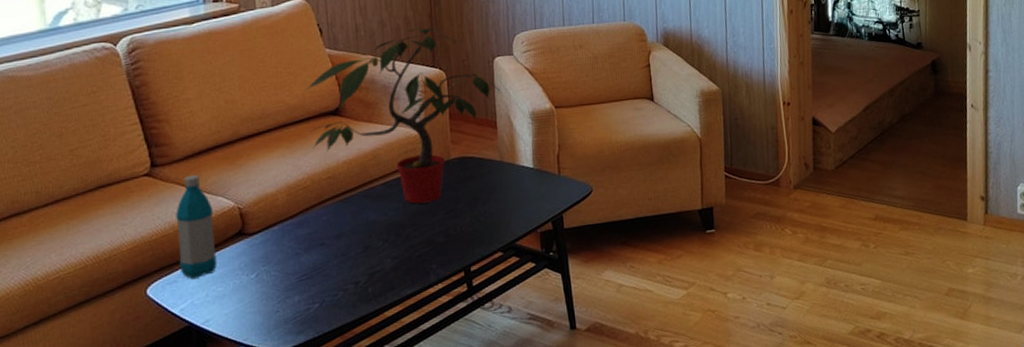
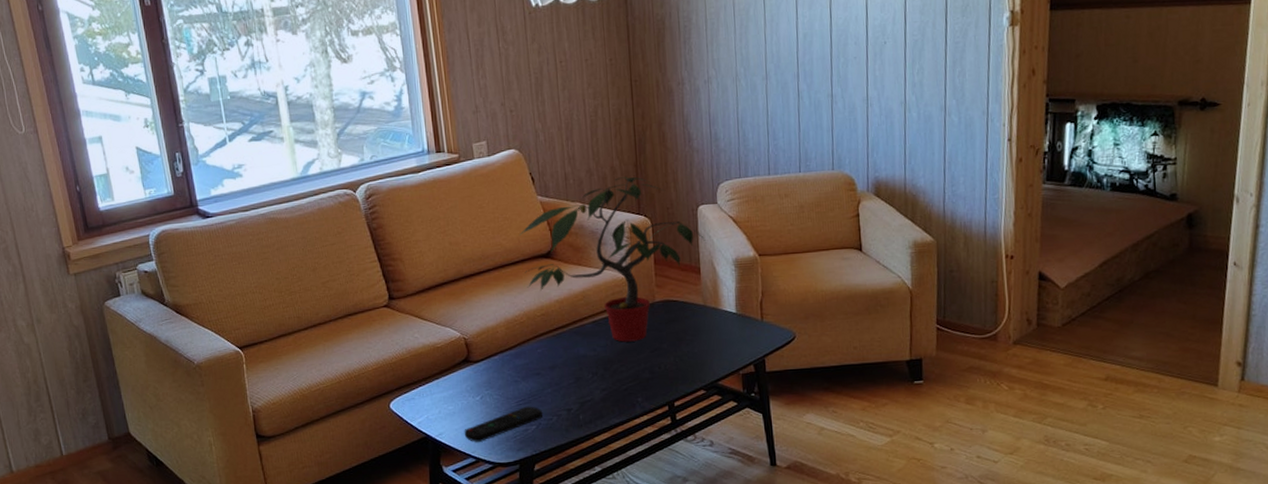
water bottle: present [176,175,217,279] -> none [411,308,447,397]
remote control: none [235,281,326,328] -> present [464,406,542,442]

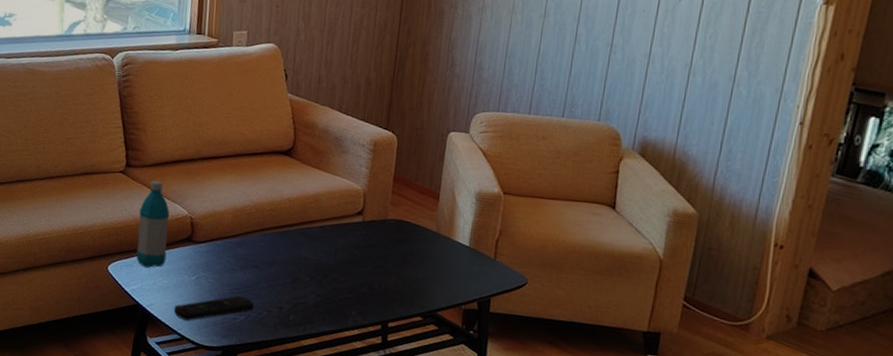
water bottle: none [411,308,447,397] -> present [136,180,170,268]
potted plant: present [519,177,706,342] -> none [261,89,451,255]

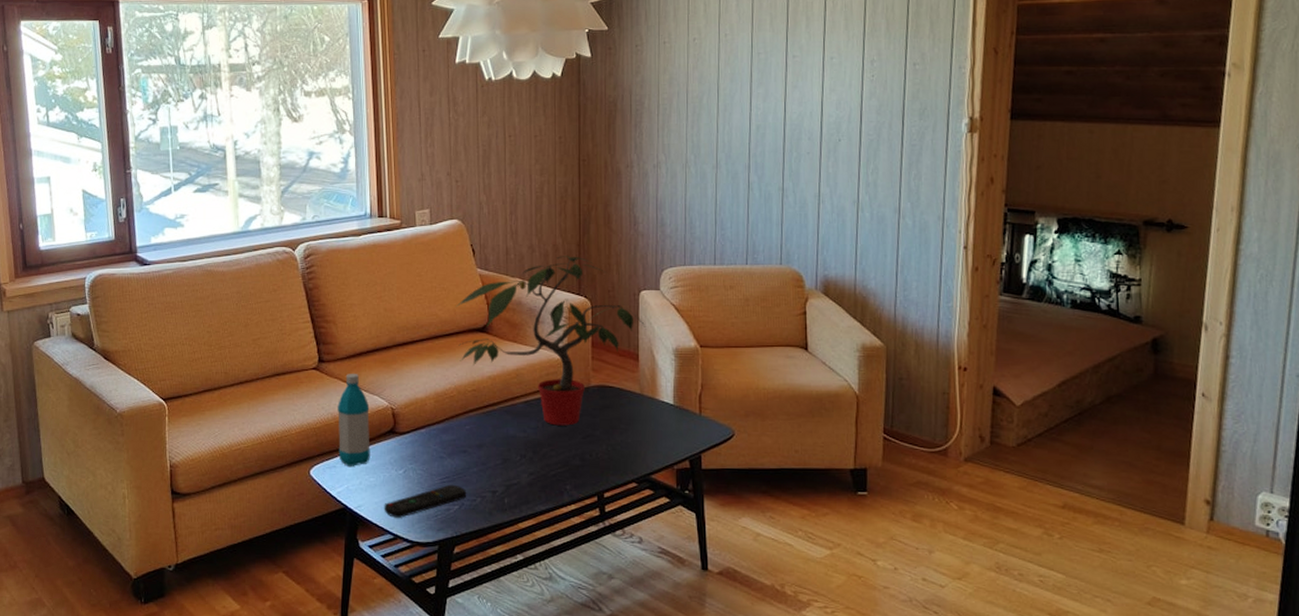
potted plant: none [261,89,451,255] -> present [456,256,646,426]

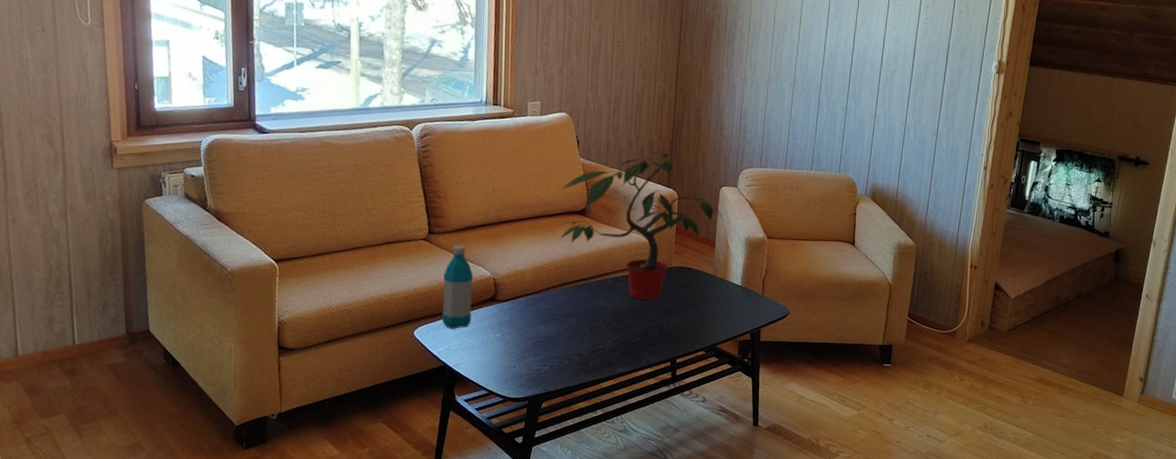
remote control: present [384,484,466,518] -> none [480,347,556,376]

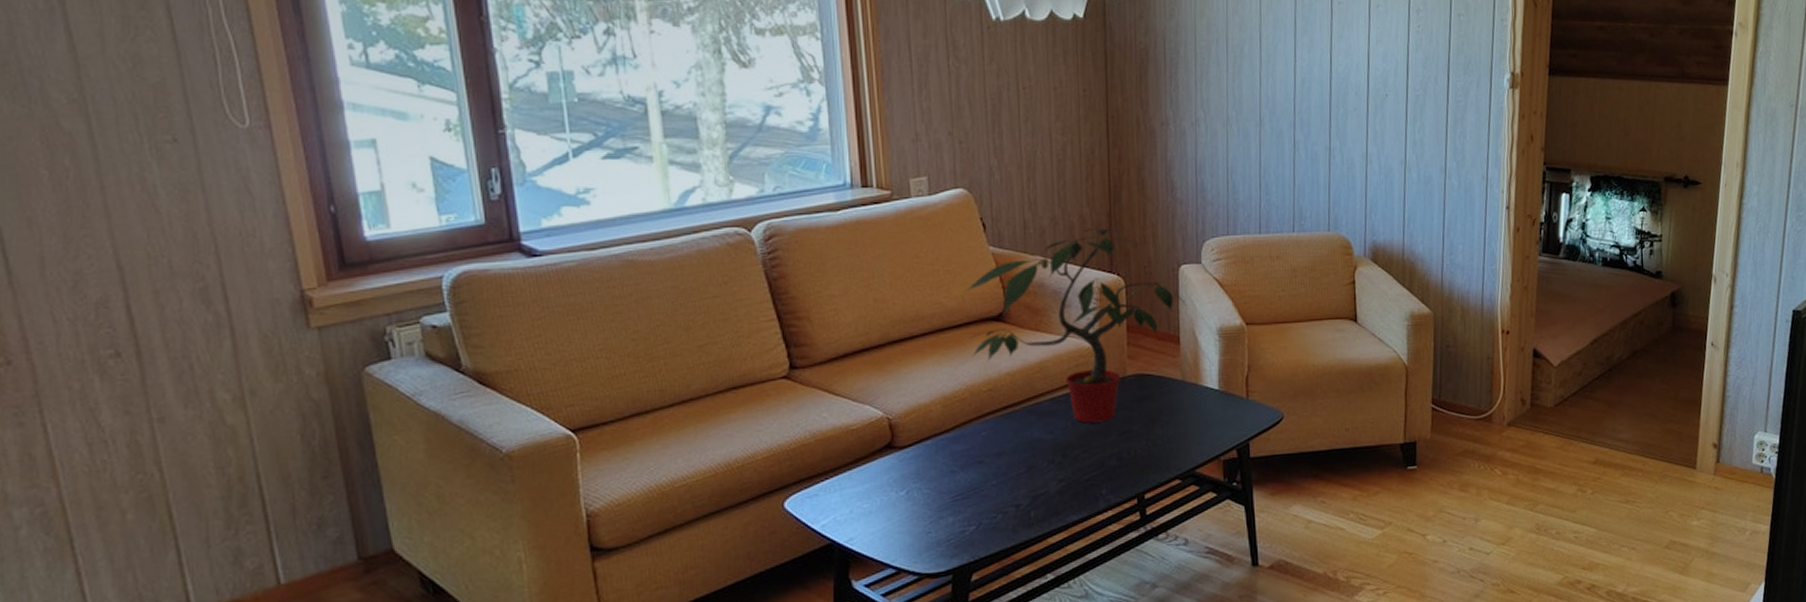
water bottle: present [441,245,474,329] -> none [817,380,863,493]

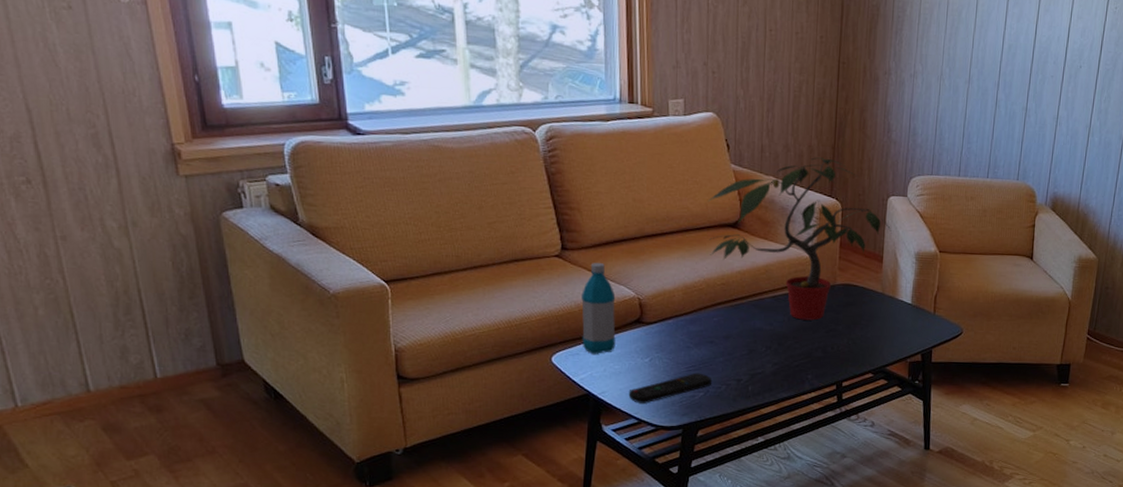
water bottle: none [817,380,863,493] -> present [581,263,616,354]
remote control: none [882,502,984,548] -> present [628,372,711,404]

